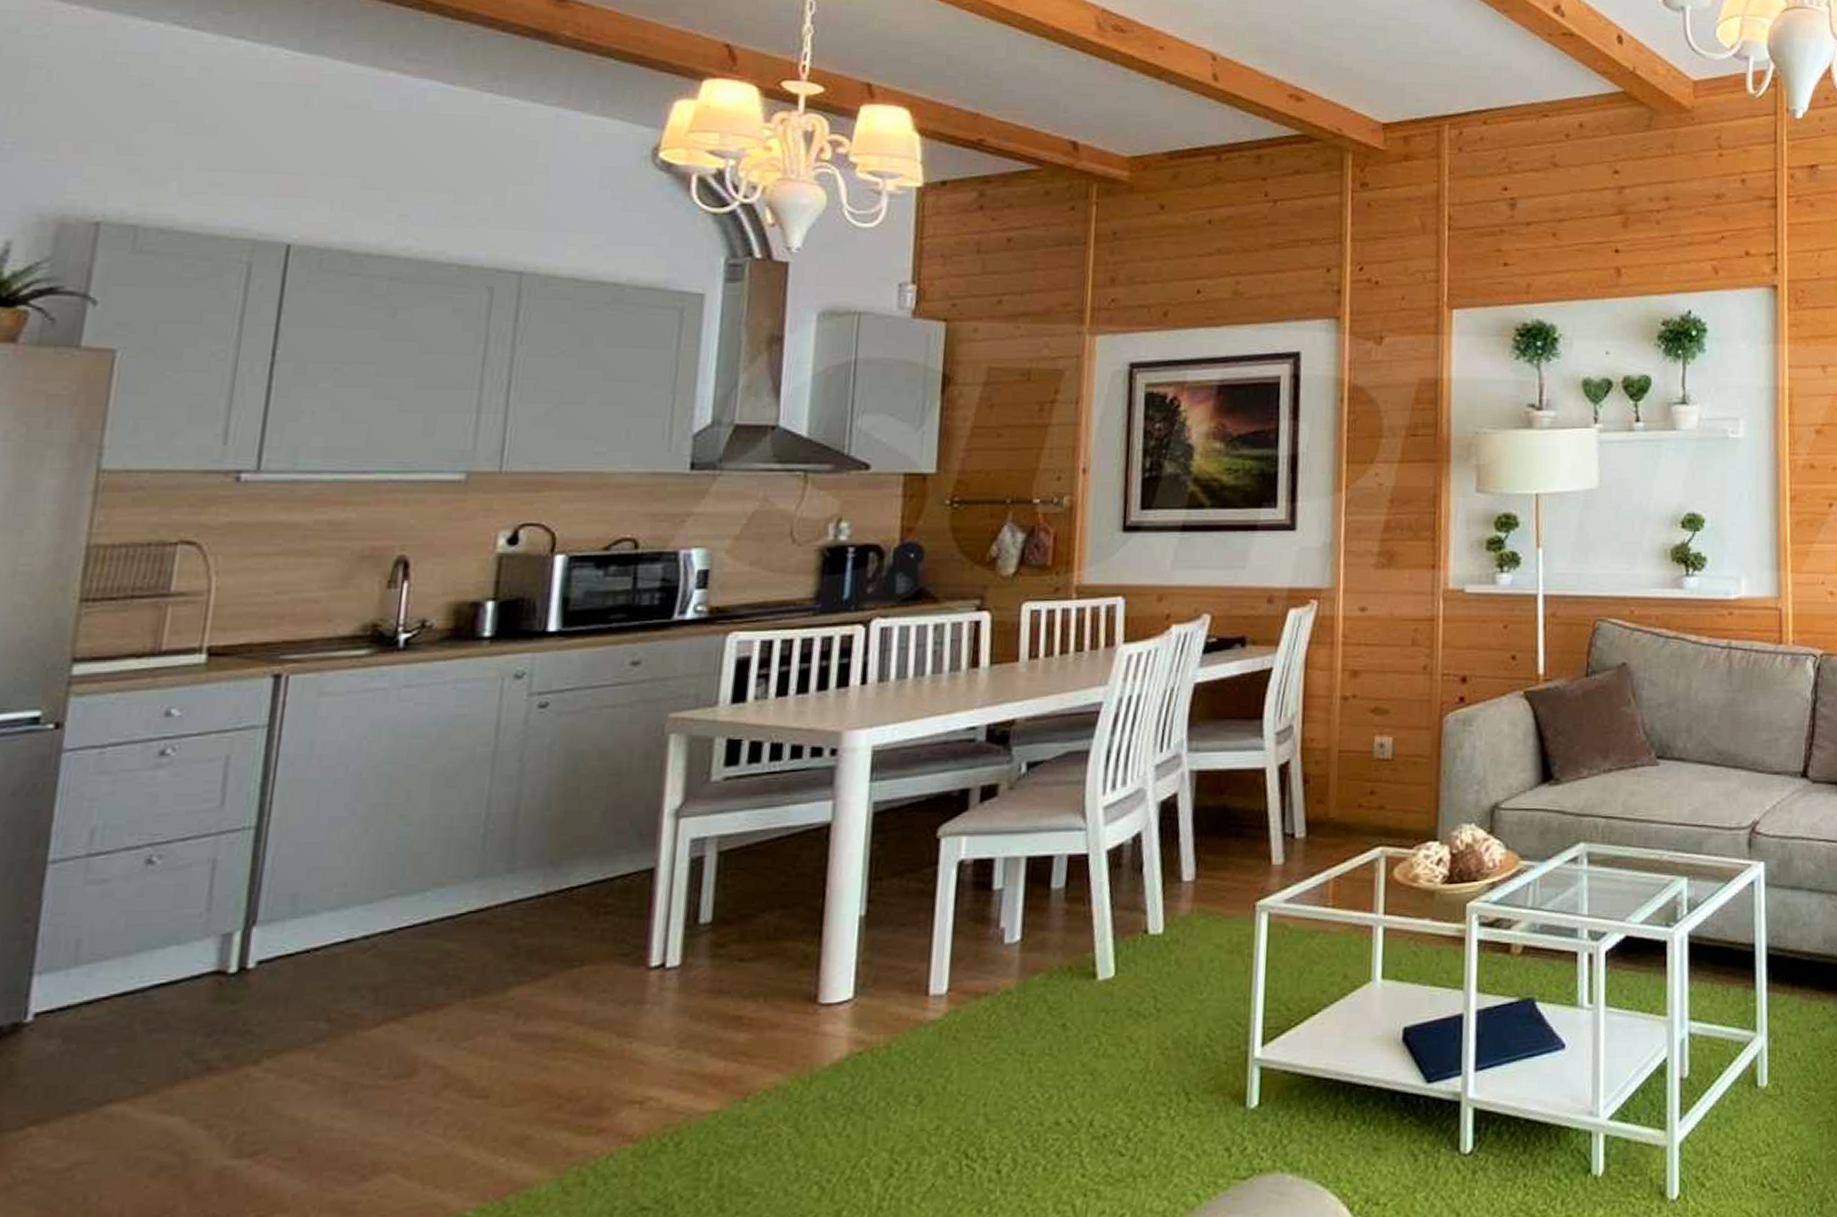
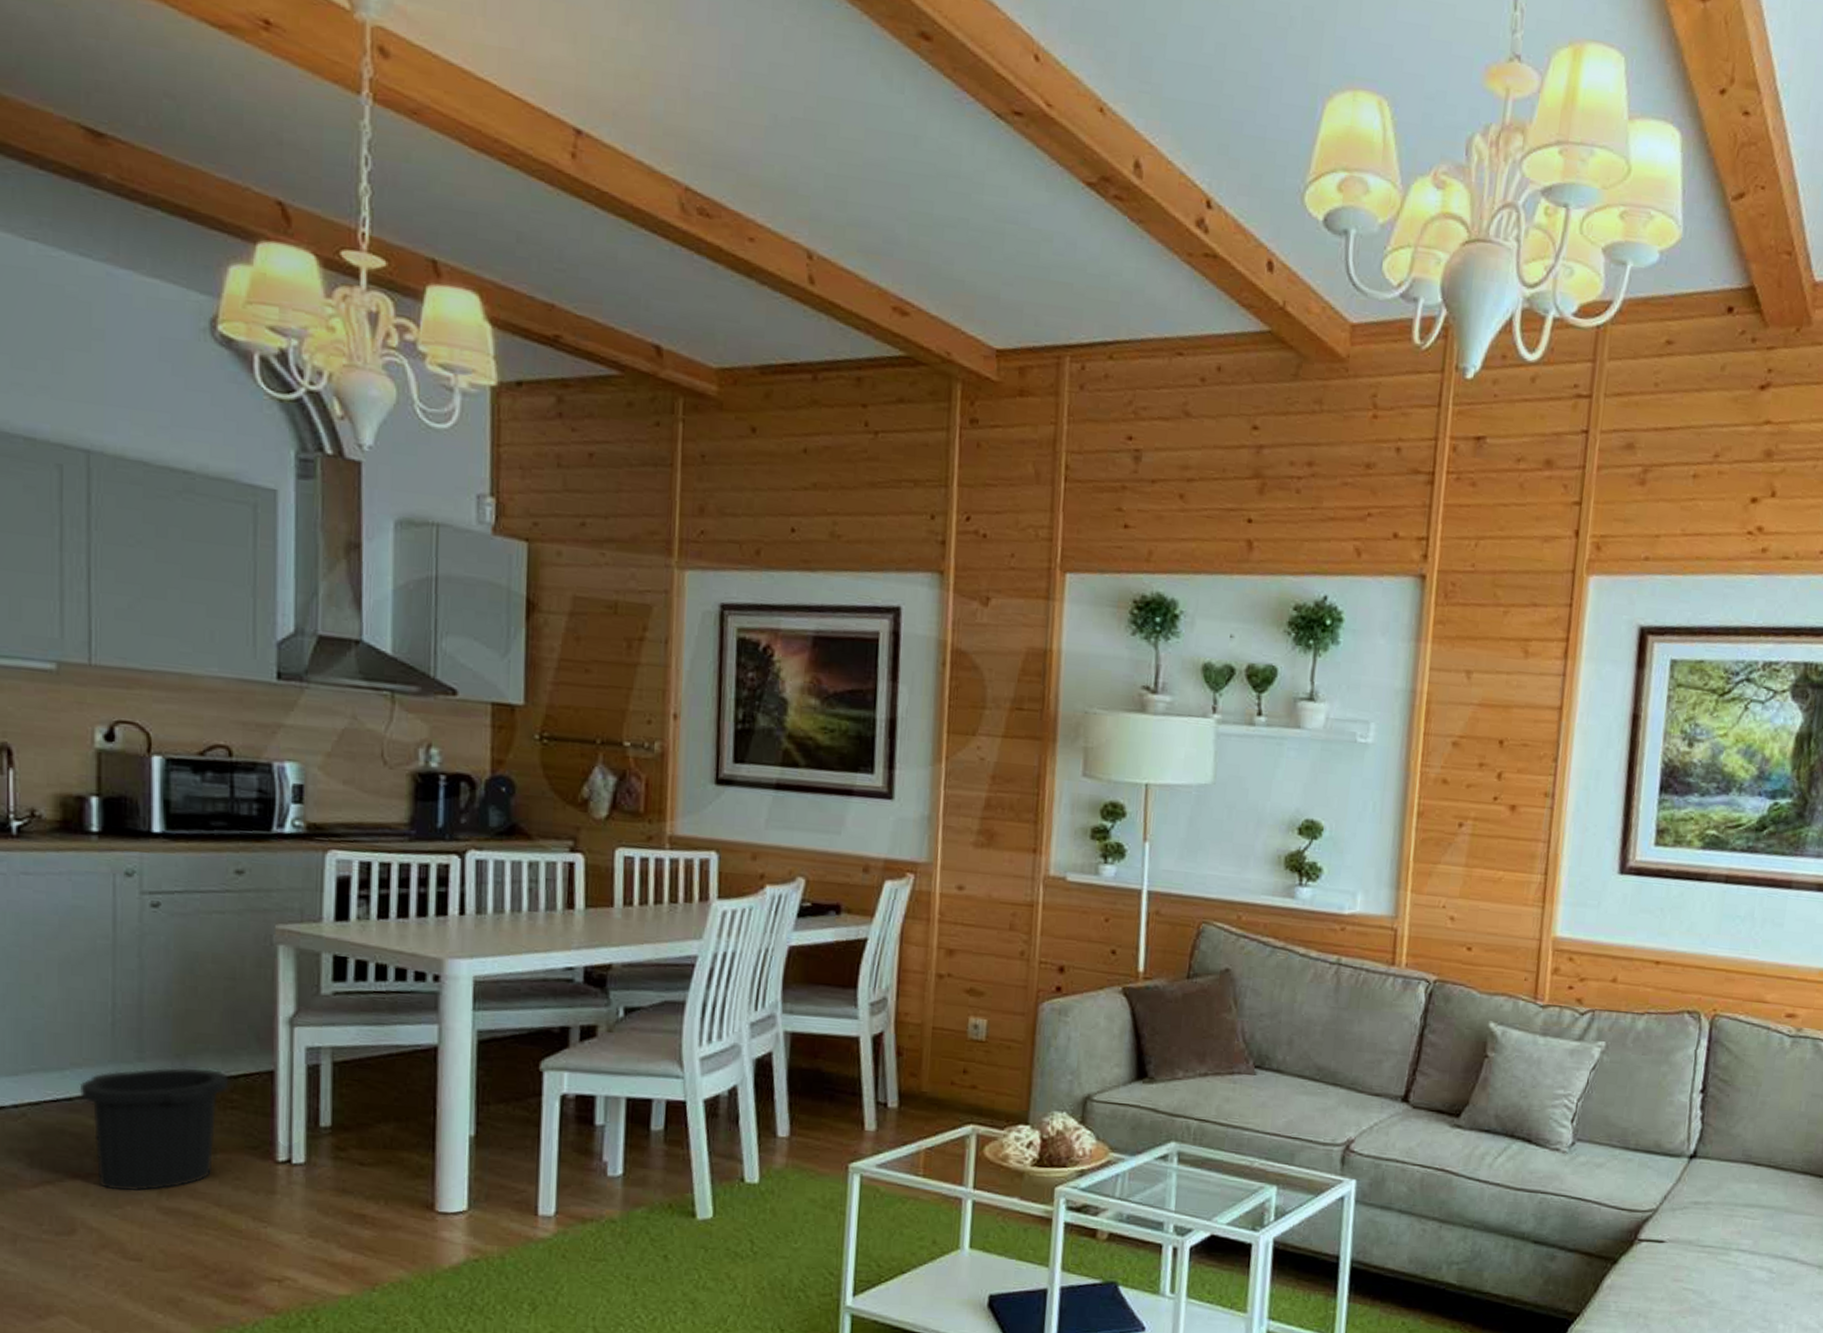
trash can: none [439,873,605,1020] -> present [79,1067,229,1192]

